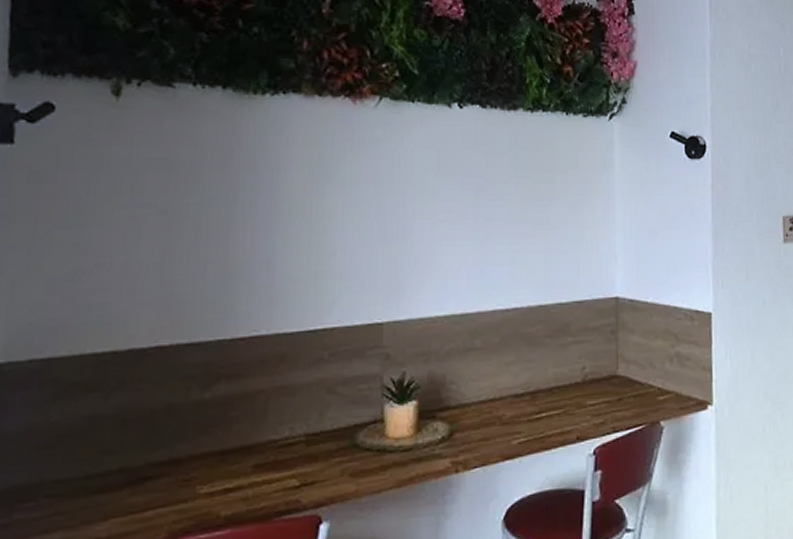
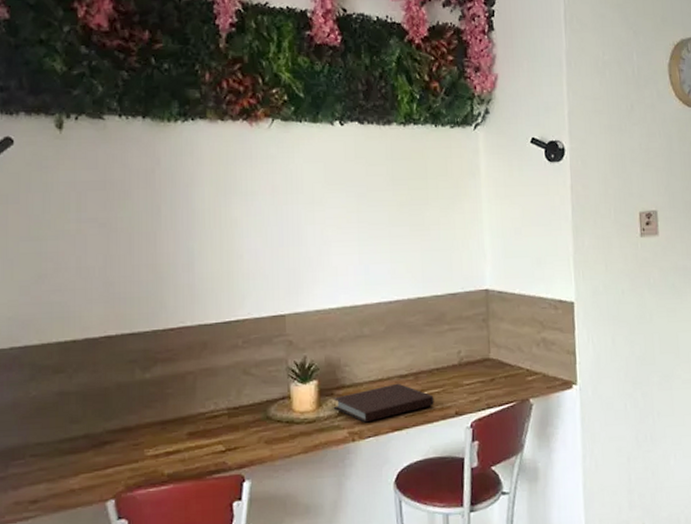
notebook: none [434,403,553,451] -> present [333,383,434,423]

